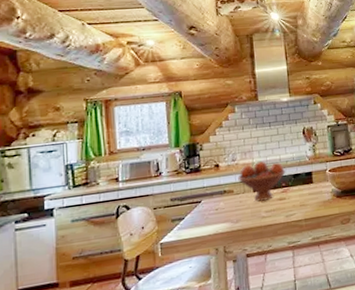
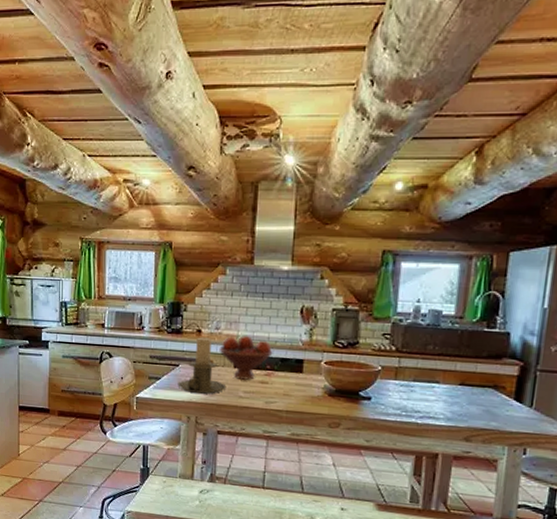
candle holder: none [202,170,249,225] -> present [177,337,227,394]

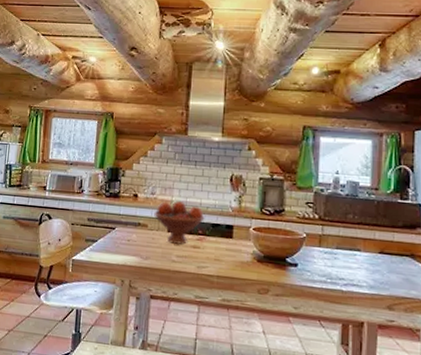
candle holder: present [177,337,227,394] -> none [113,201,160,258]

